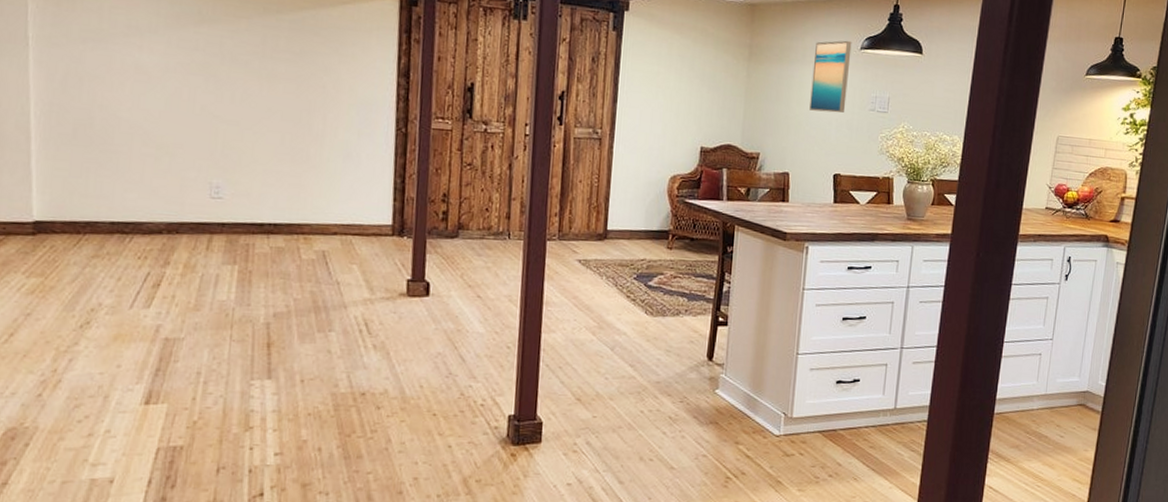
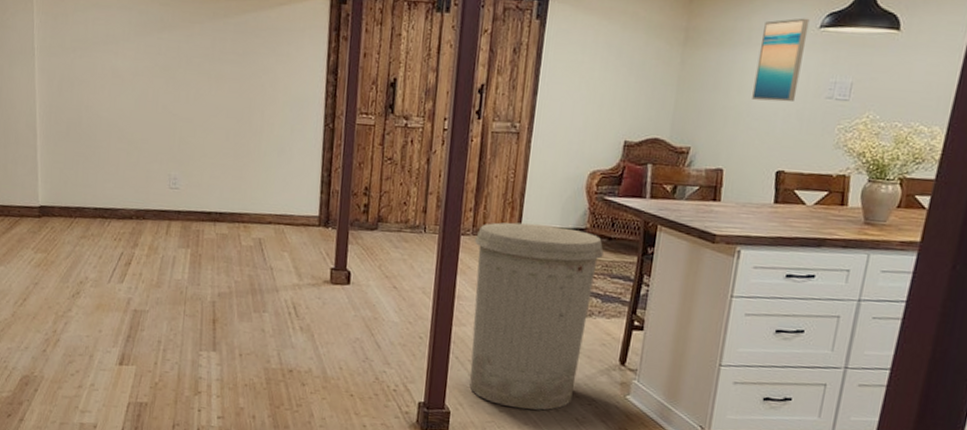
trash can: none [560,226,687,413] -> present [469,222,604,410]

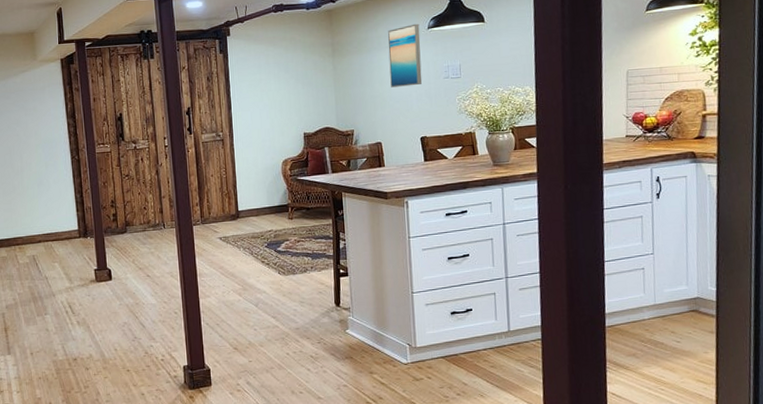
trash can: present [469,222,604,410] -> none [204,206,306,357]

